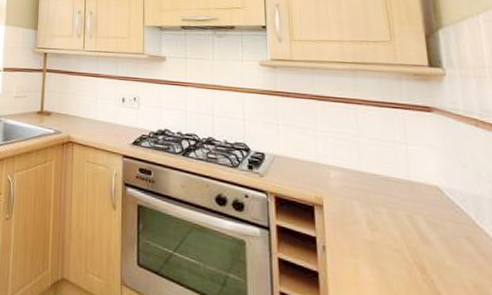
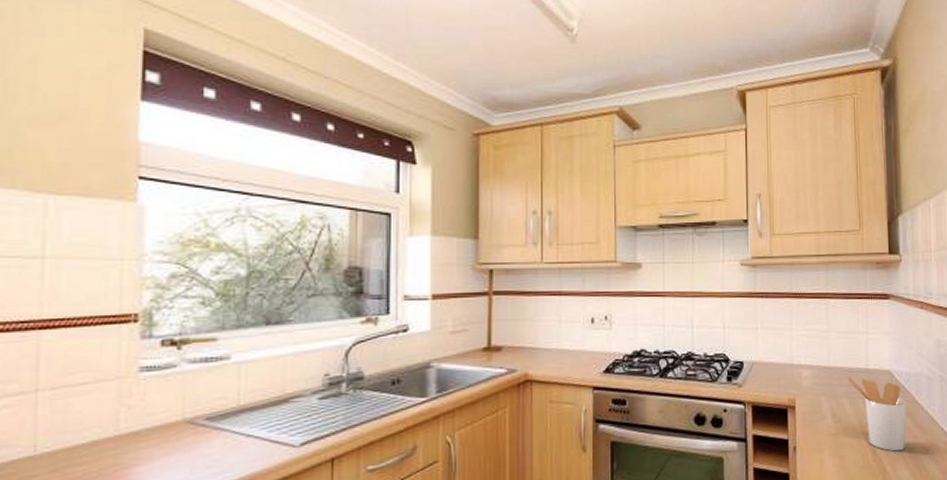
utensil holder: none [384,185,466,278] -> present [847,377,907,452]

